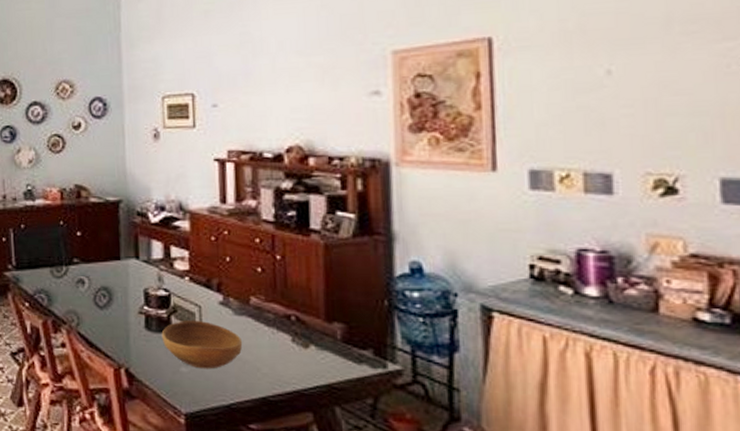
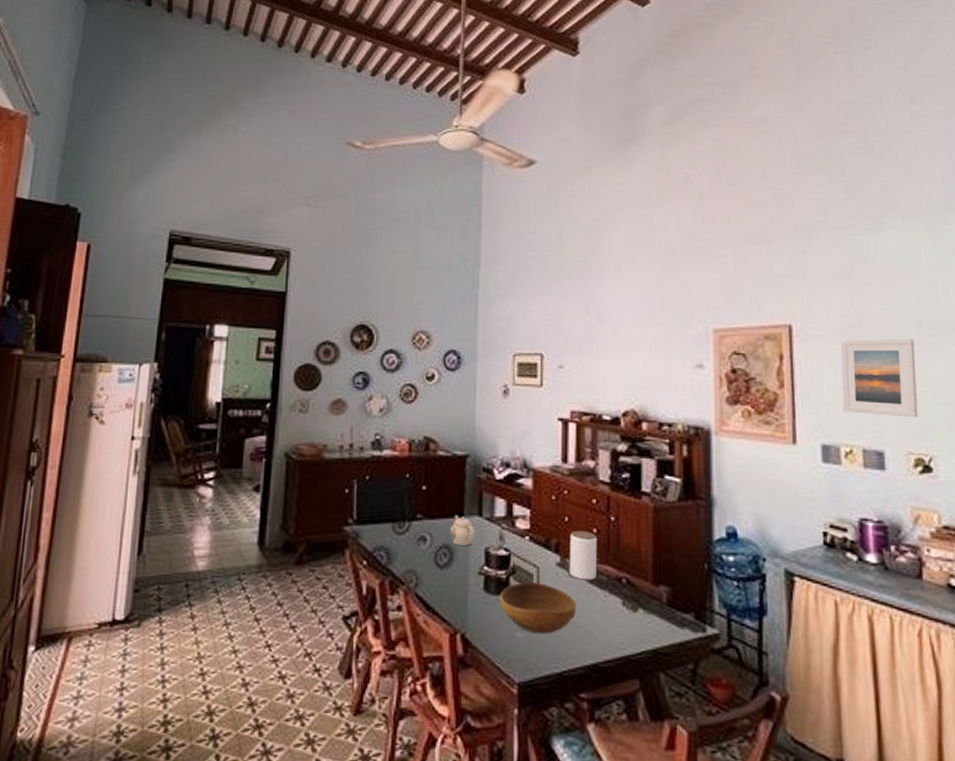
teapot: none [108,259,133,287] -> present [450,516,475,545]
jar: none [232,271,263,318] -> present [569,531,598,580]
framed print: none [556,39,661,133] -> present [841,338,918,417]

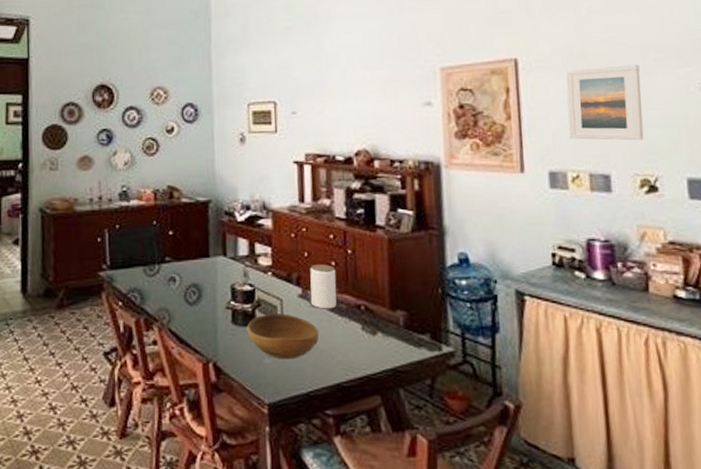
teapot: present [450,516,475,545] -> none [198,256,221,283]

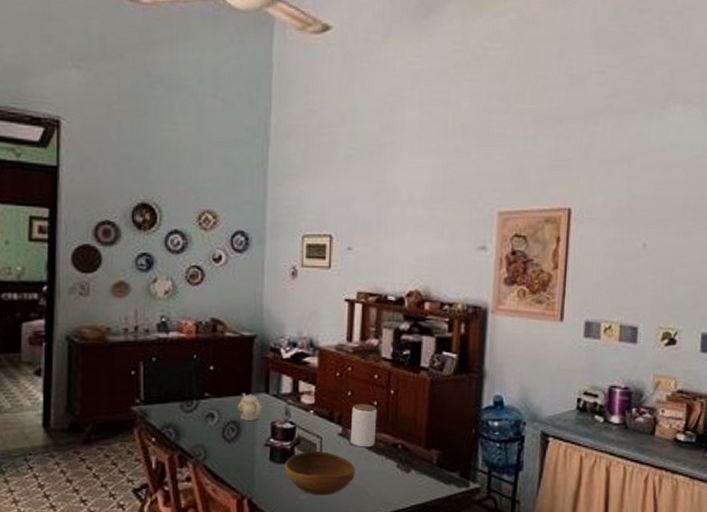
teapot: none [198,256,221,283] -> present [238,393,262,420]
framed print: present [566,64,644,141] -> none [607,222,678,296]

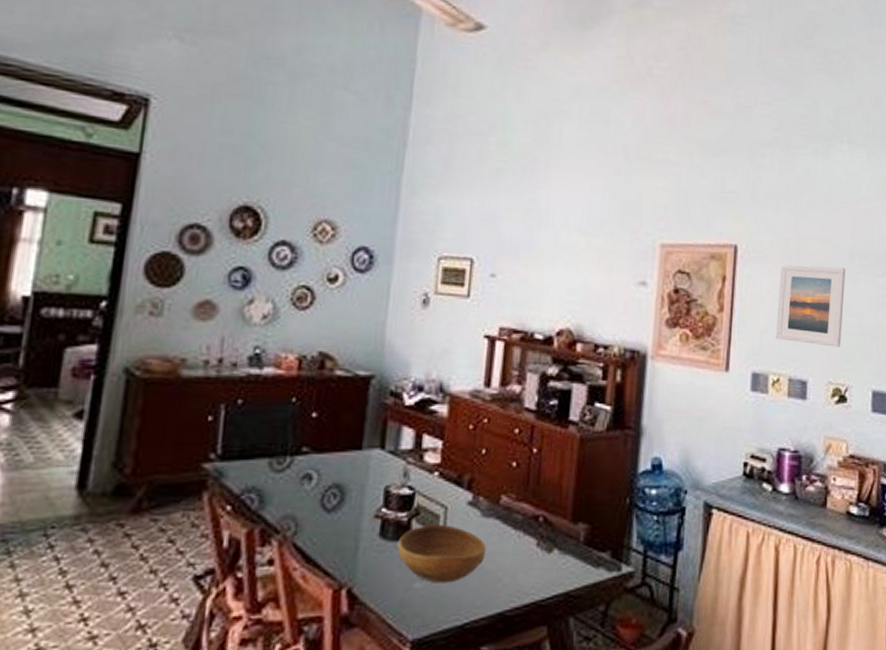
teapot: present [238,393,262,420] -> none [343,448,375,484]
jar: present [350,404,377,447] -> none [481,465,516,520]
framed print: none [607,222,678,296] -> present [775,264,846,347]

